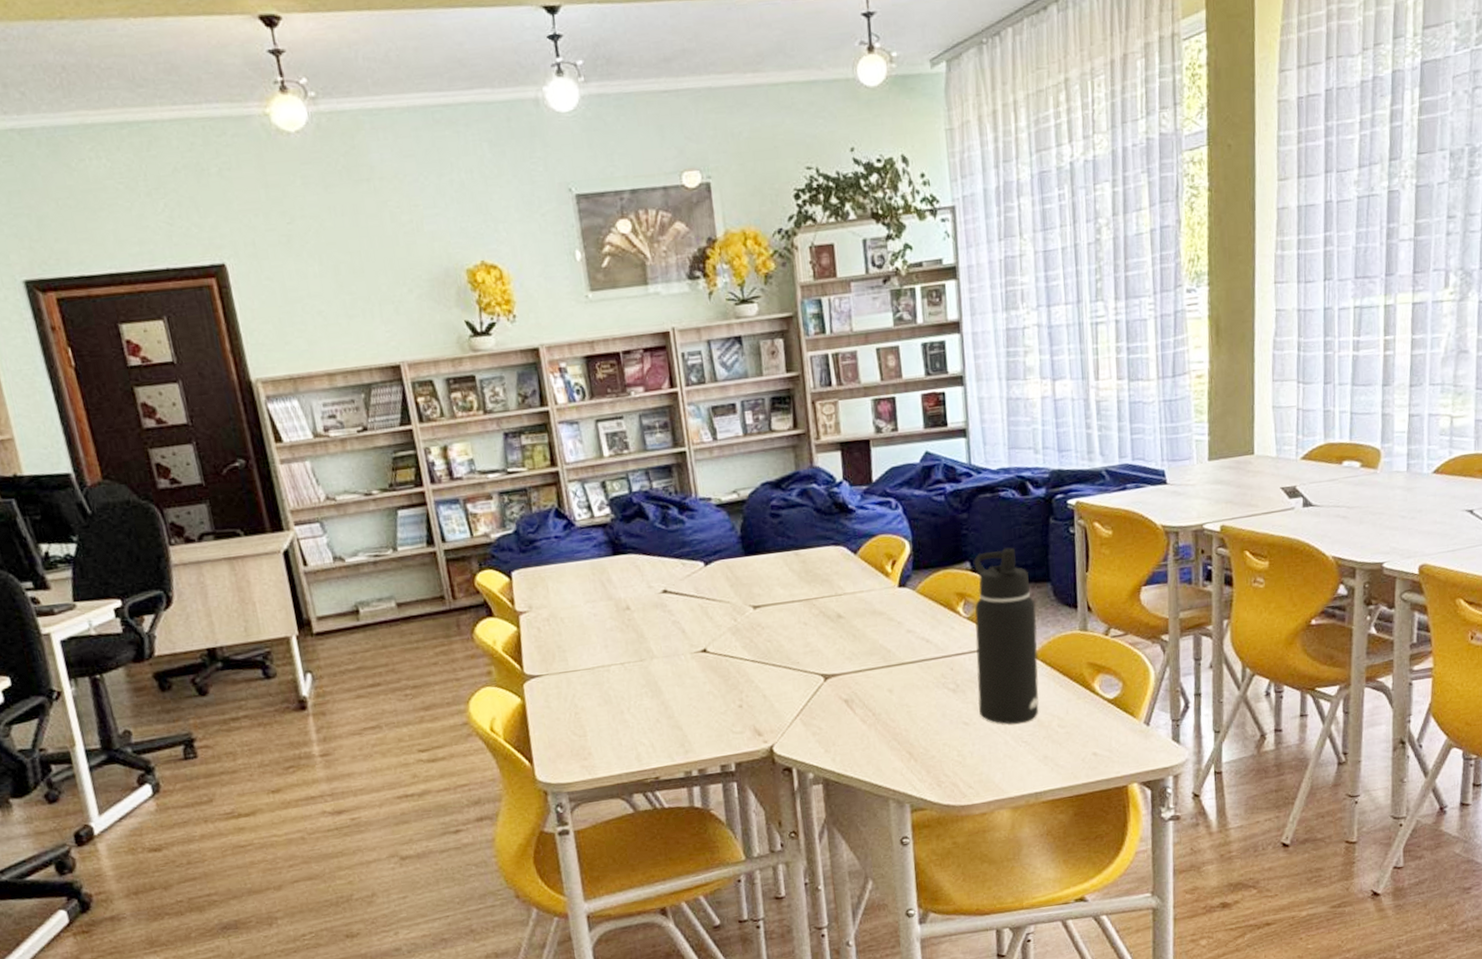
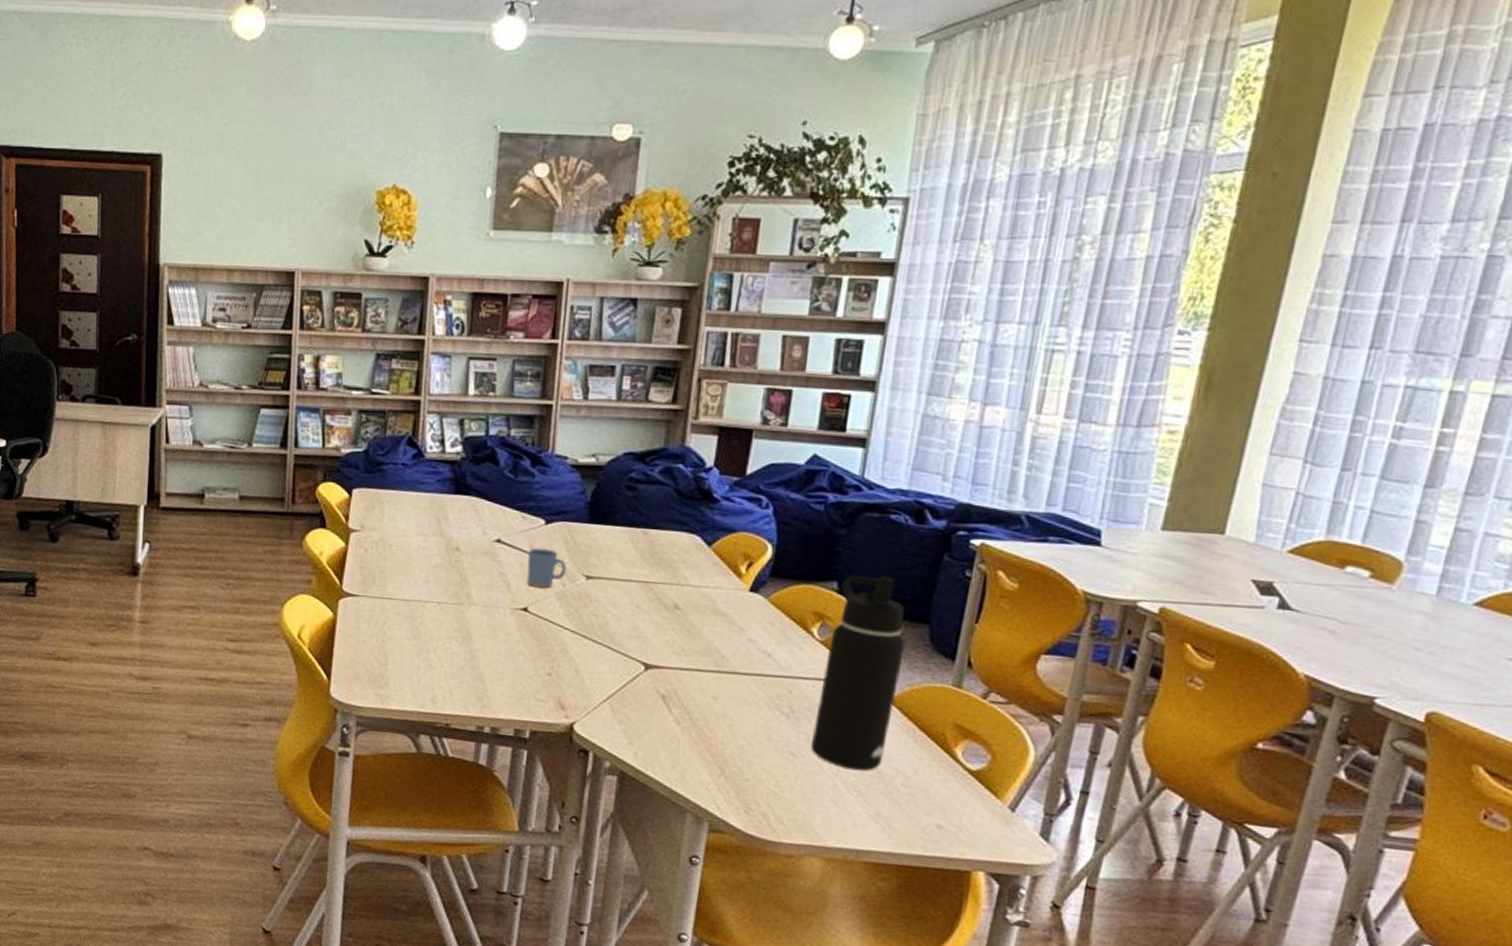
mug: none [696,588,734,628] -> present [526,548,567,589]

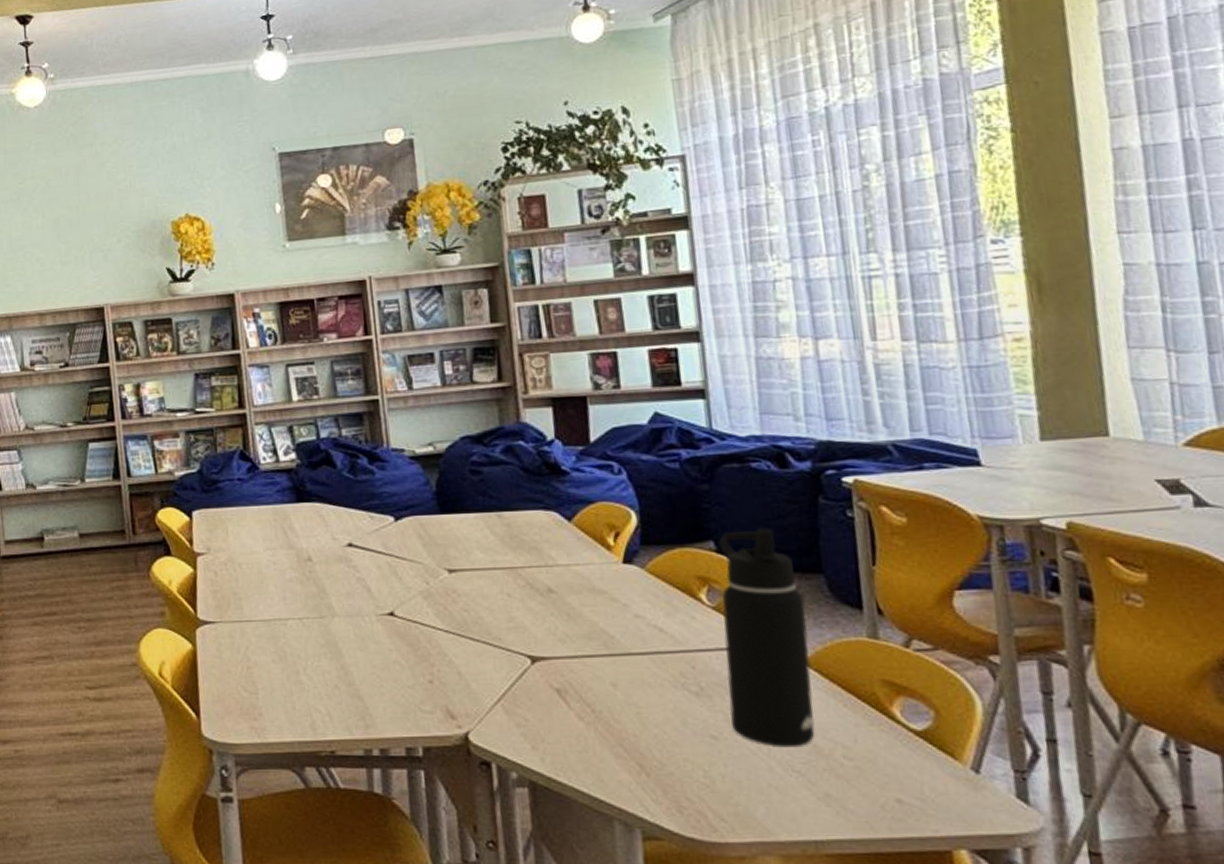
mug: present [526,548,567,589] -> none [384,546,427,589]

